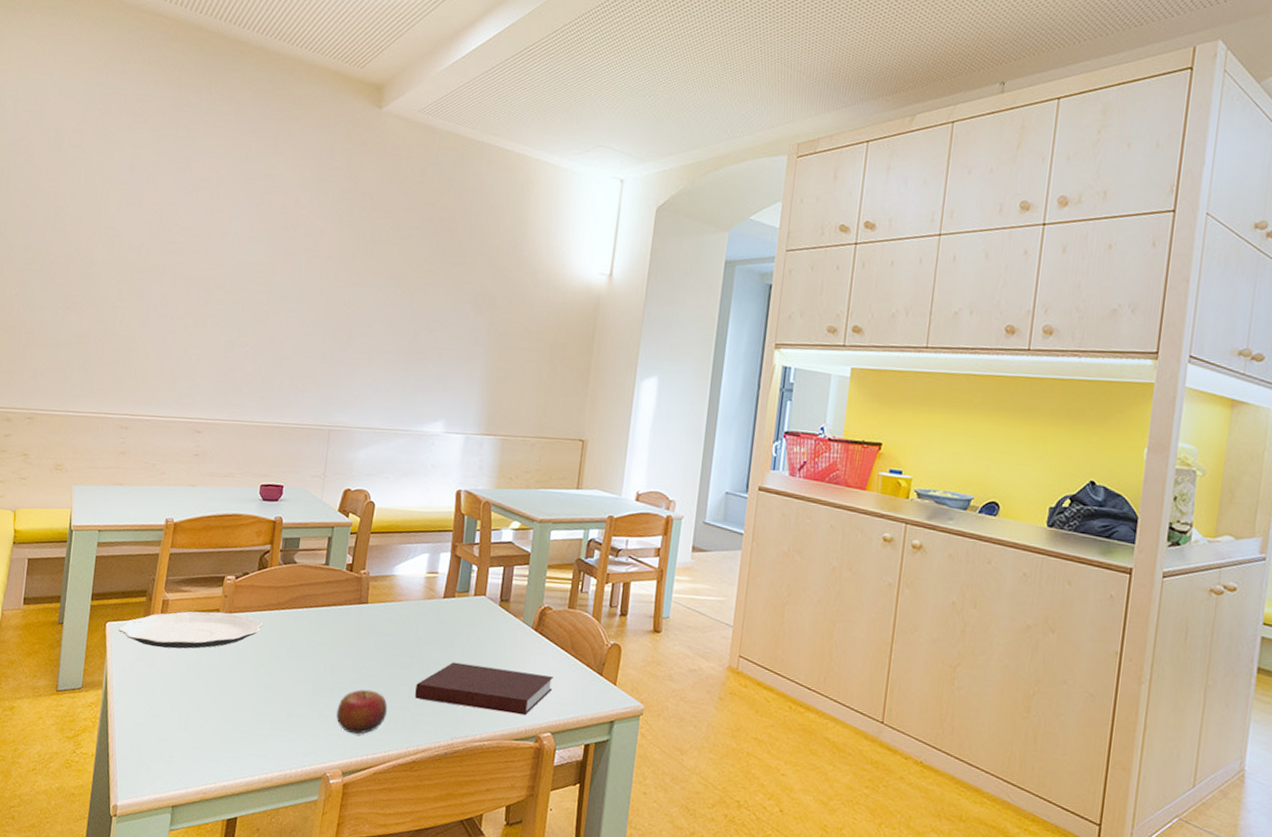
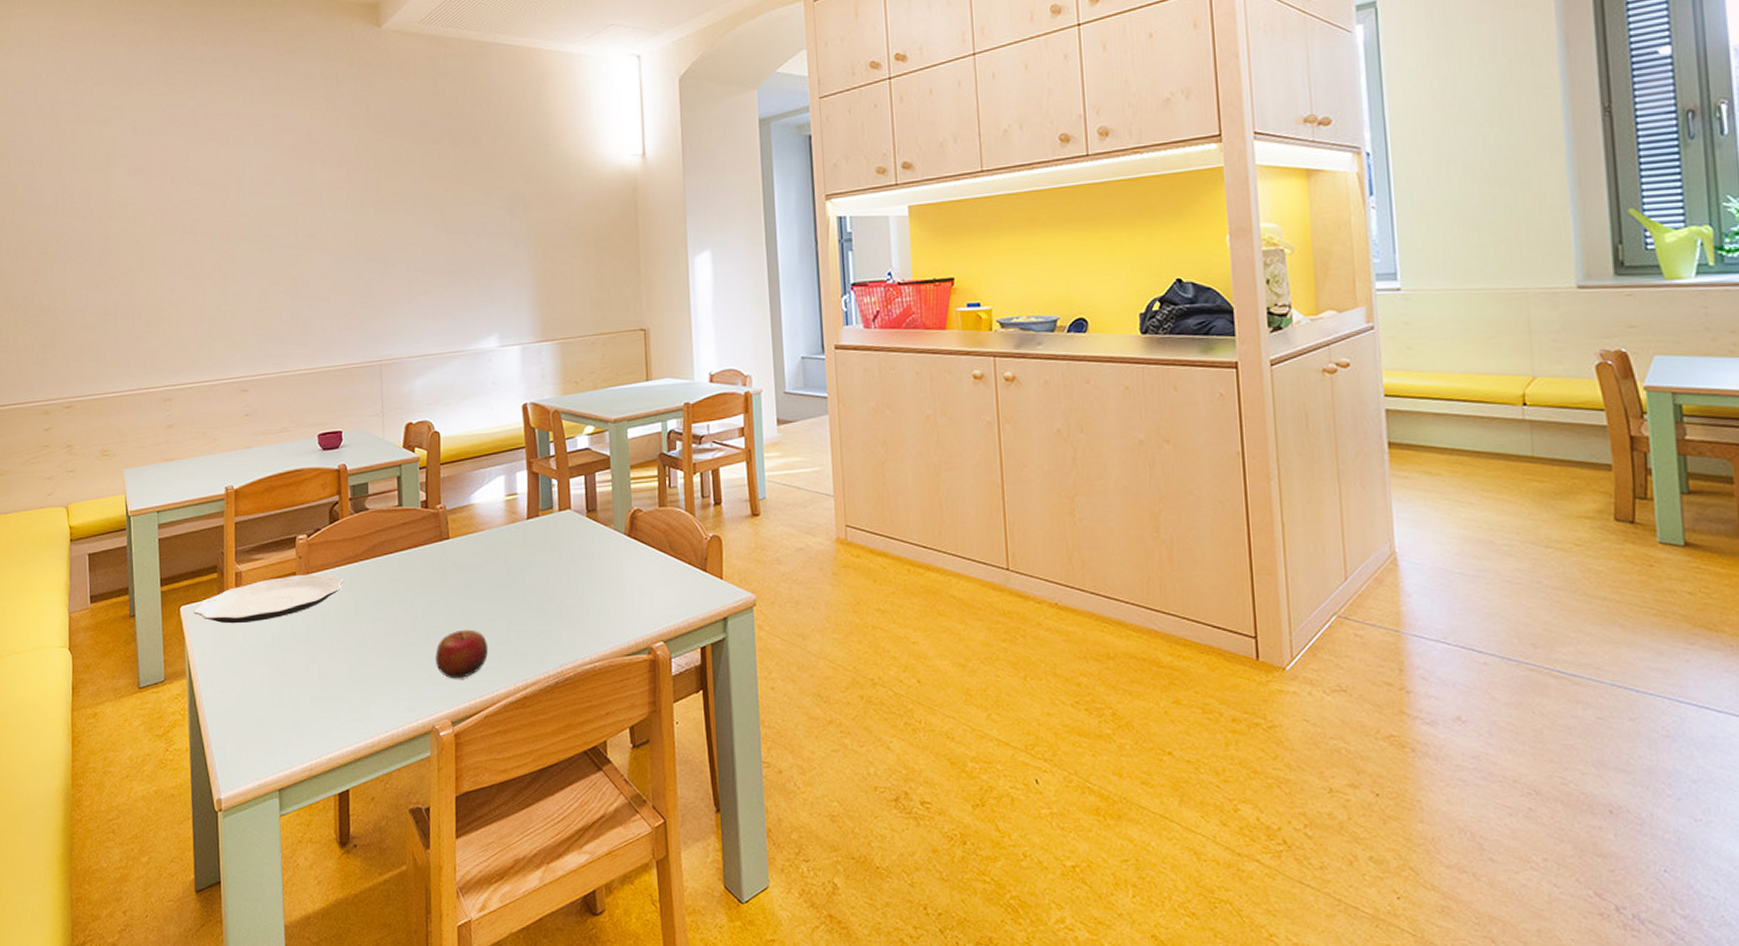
notebook: present [415,662,553,716] -> none [514,582,657,630]

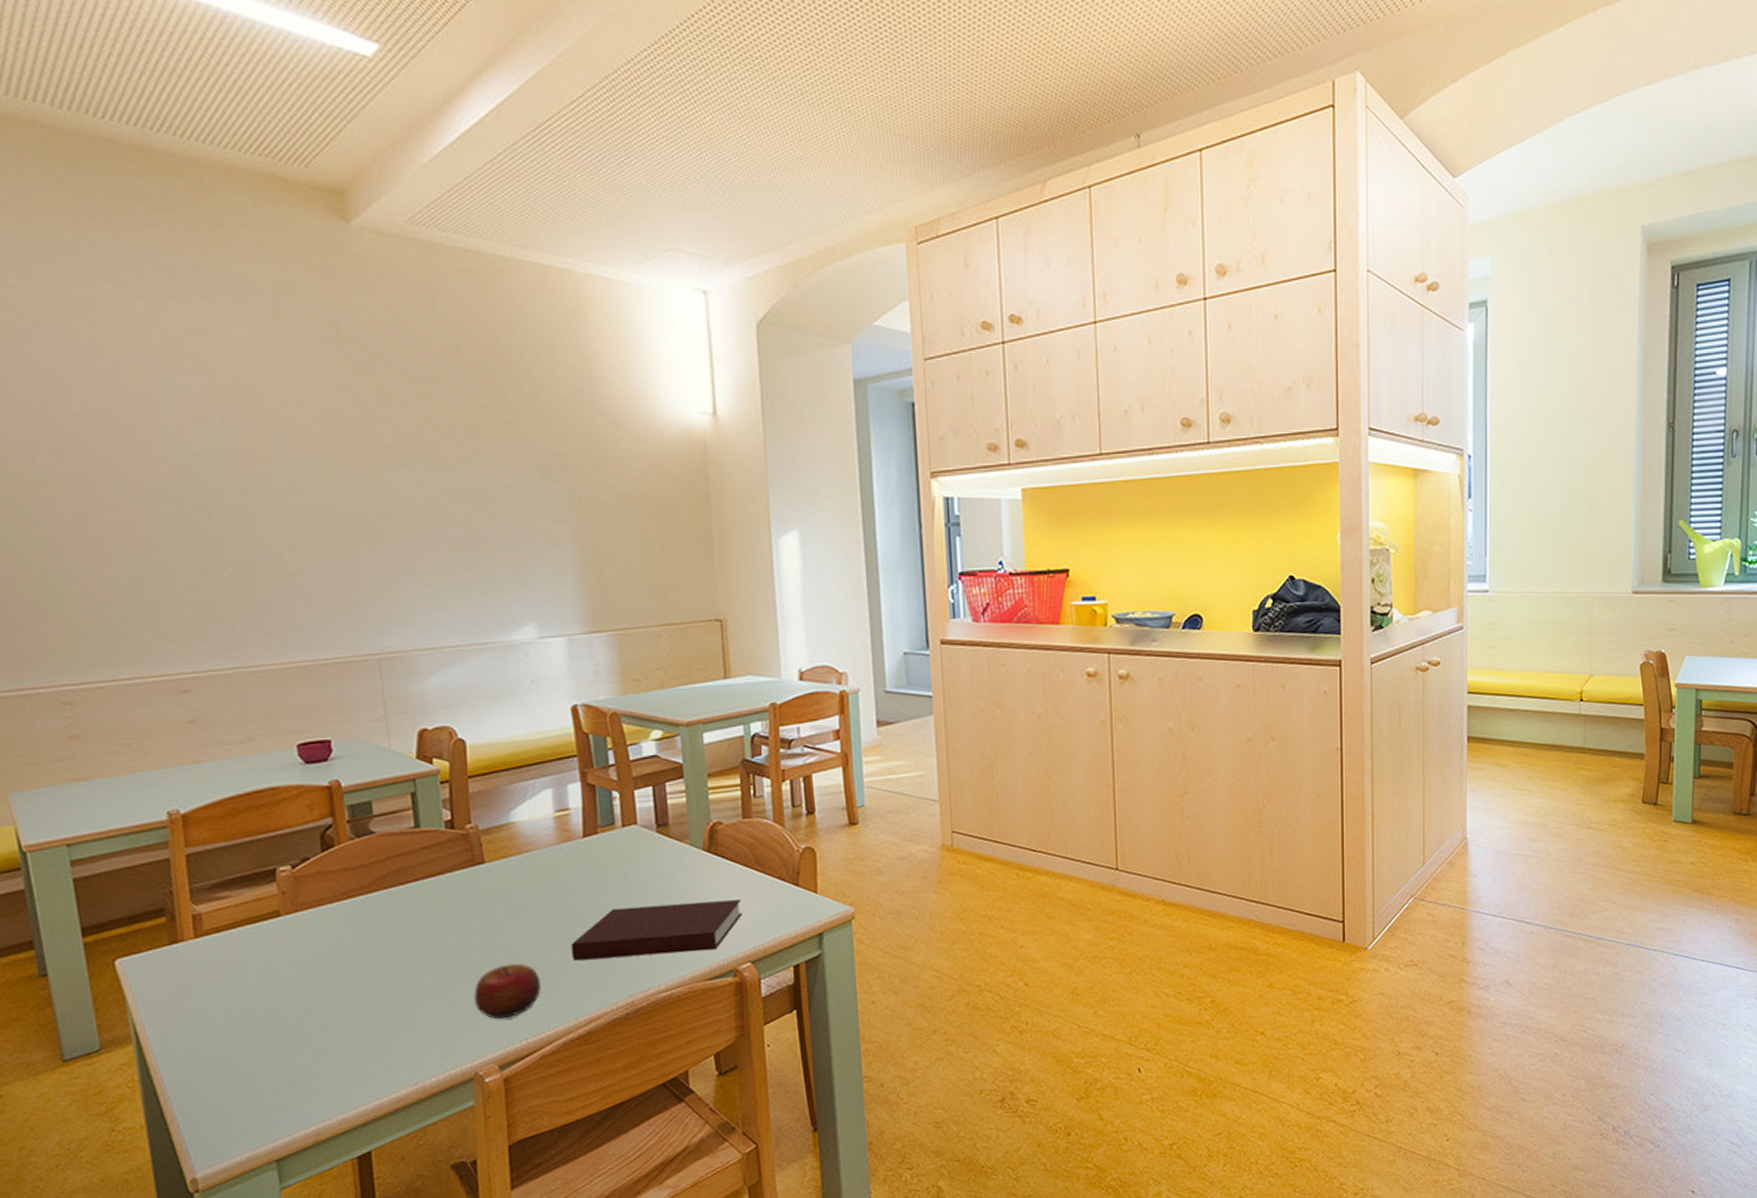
plate: present [193,573,343,624] -> none [135,910,346,976]
notebook: none [514,582,657,630] -> present [571,900,742,961]

